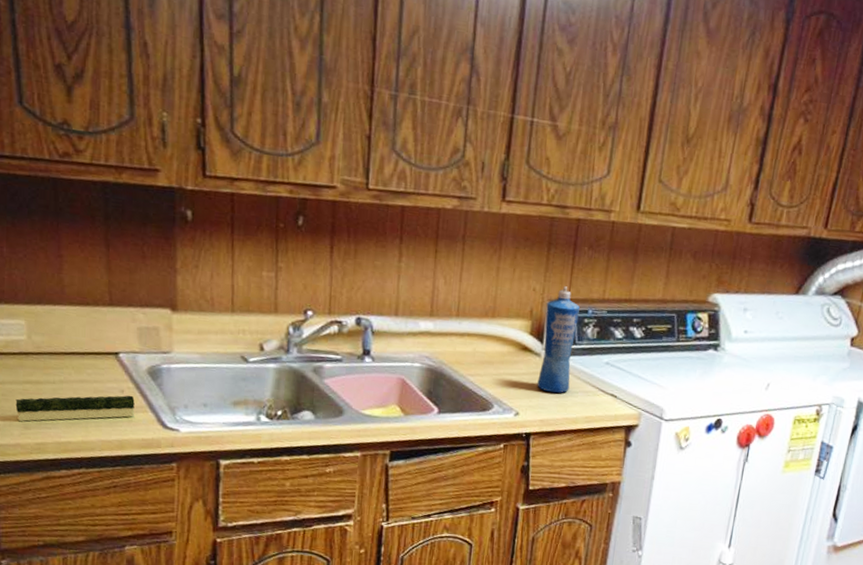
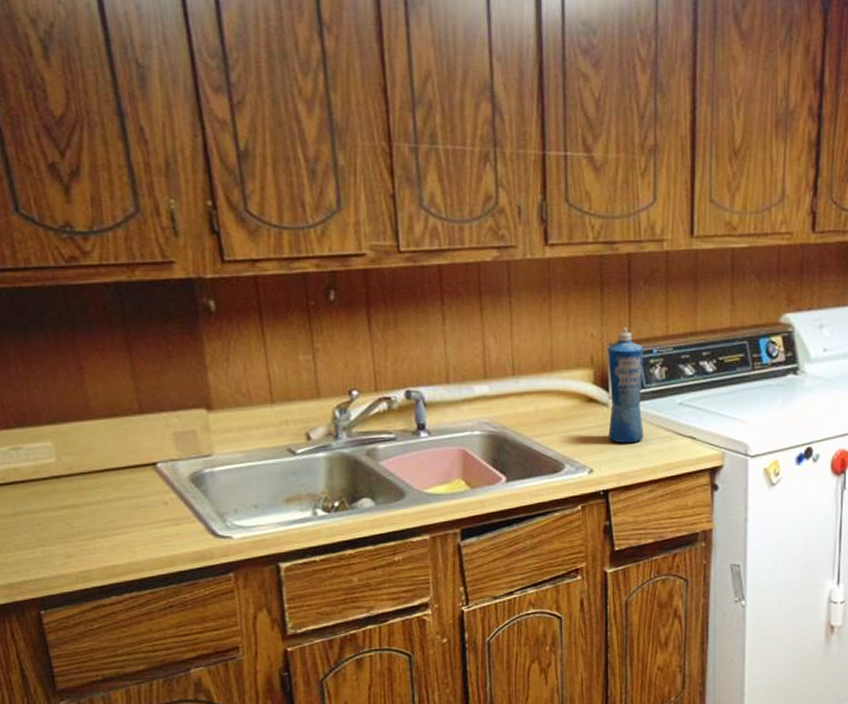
sponge: present [15,395,135,422] -> none [53,506,182,550]

